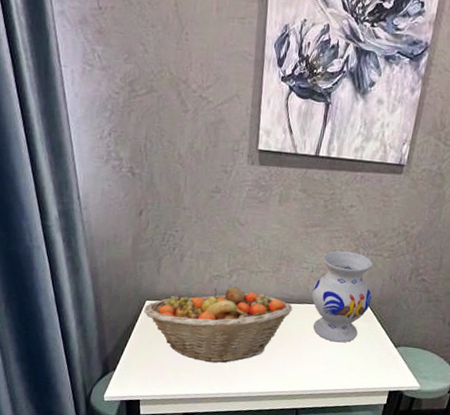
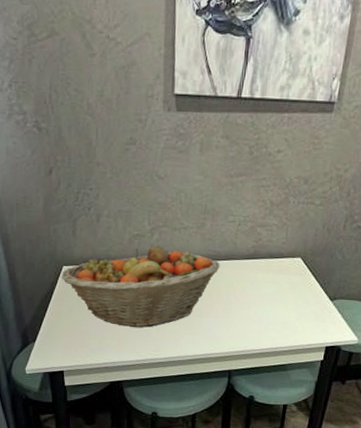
vase: present [312,250,373,343] -> none [240,200,305,299]

